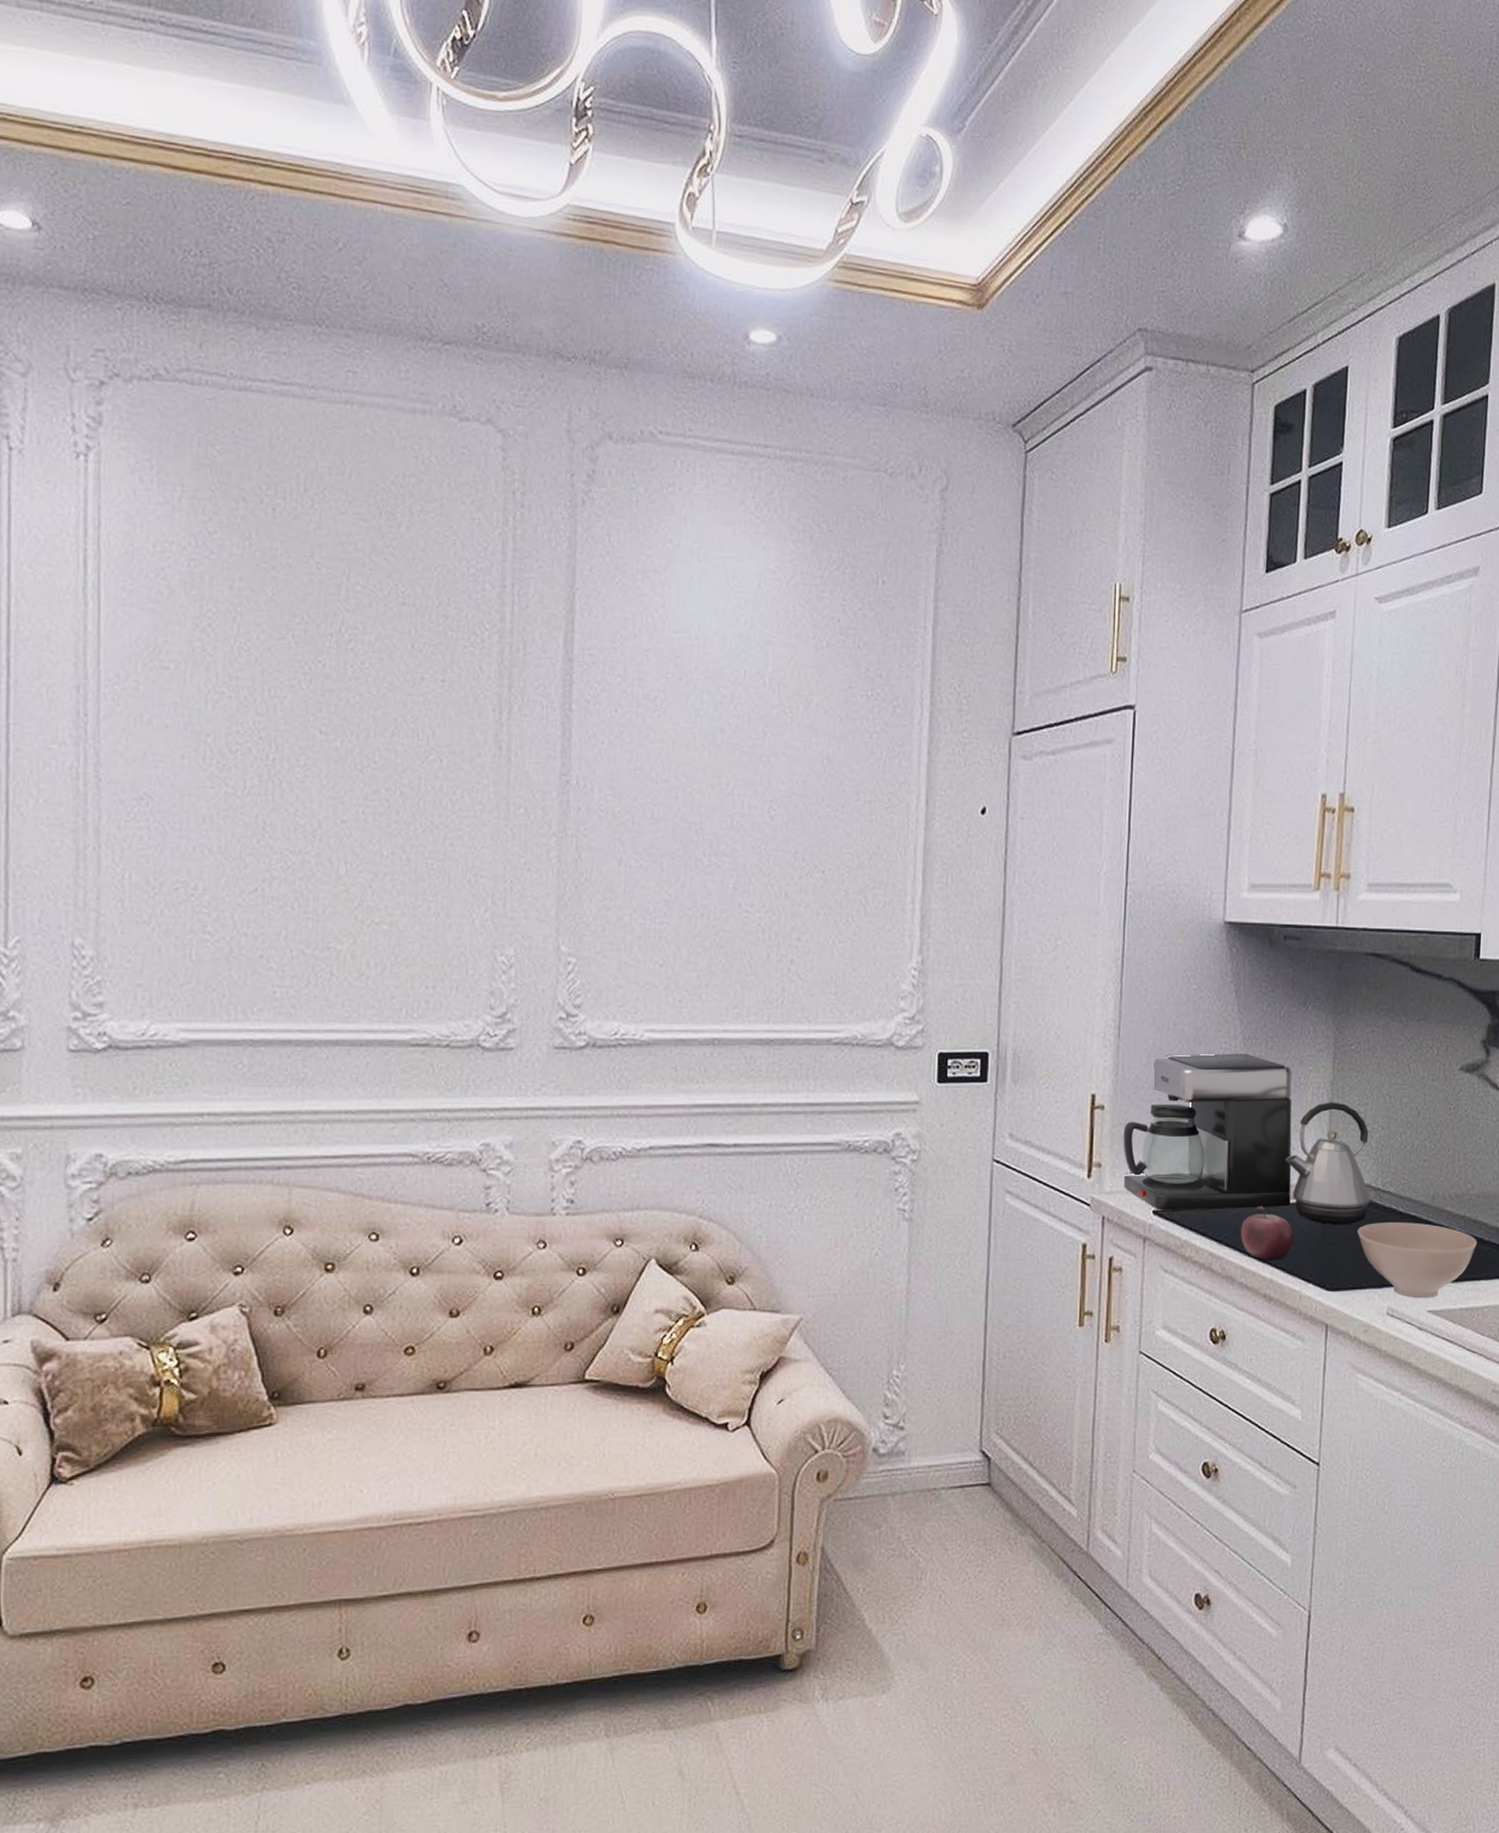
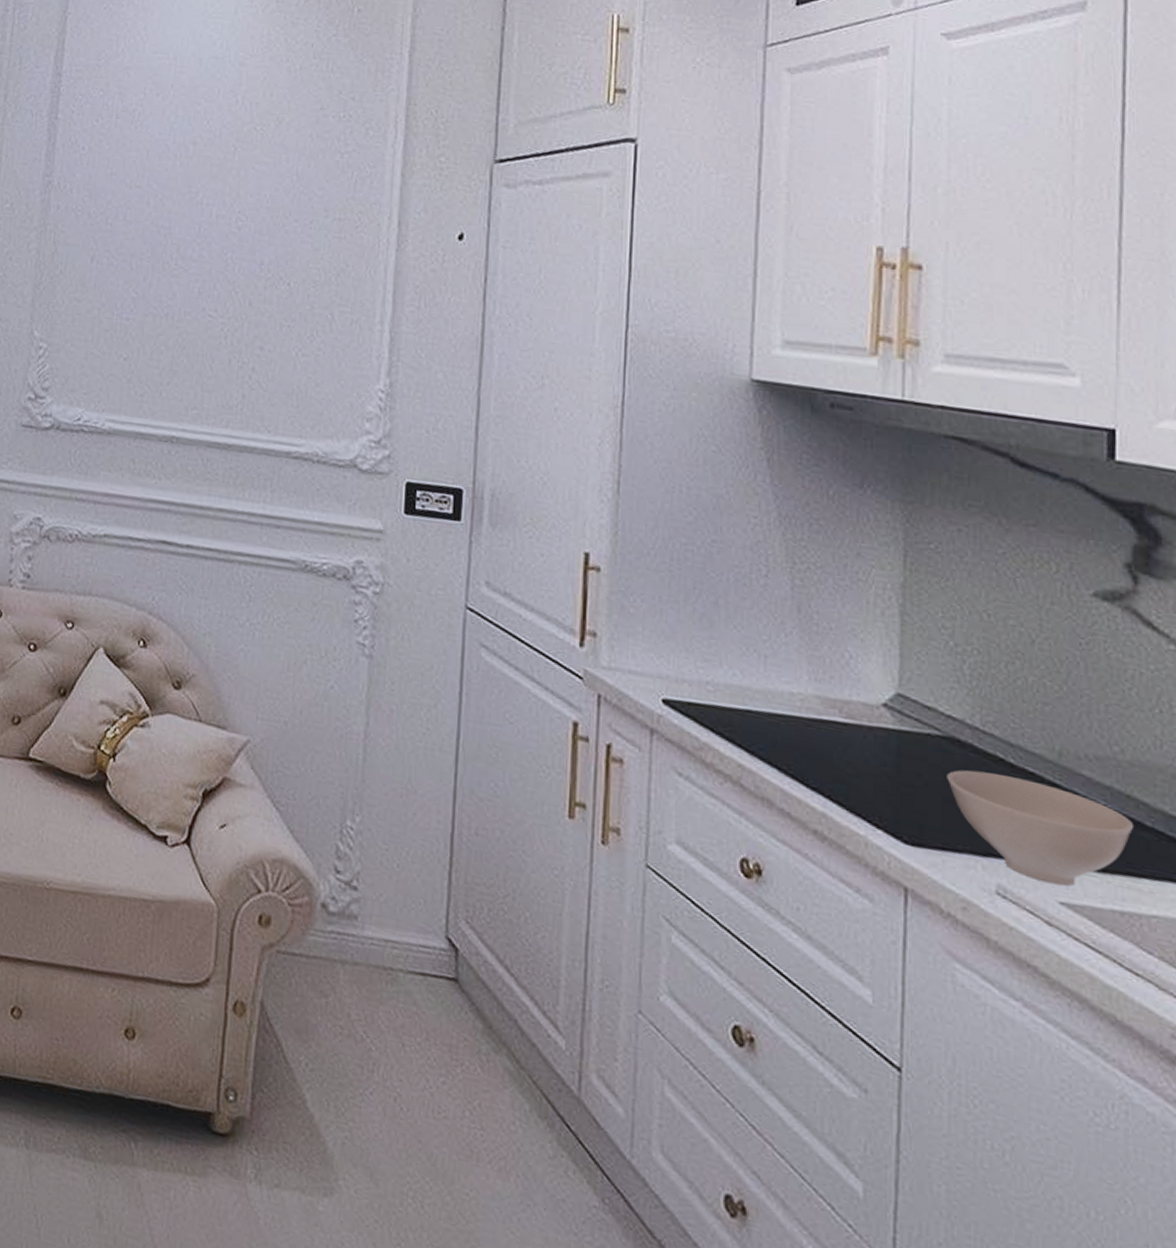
coffee maker: present [1123,1053,1292,1210] -> none [624,520,849,727]
fruit: present [1240,1206,1294,1260] -> none [779,719,855,791]
kettle: present [1286,1102,1373,1224] -> none [841,607,969,766]

